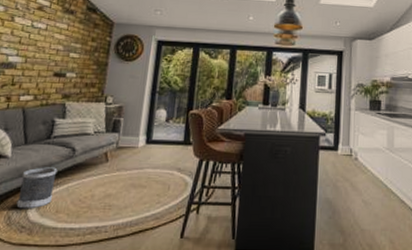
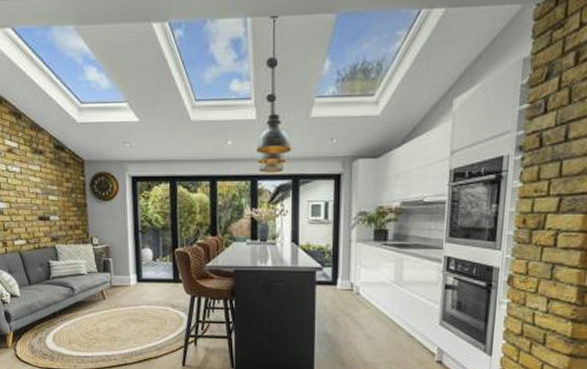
wastebasket: present [16,167,58,209] -> none [34,304,64,340]

